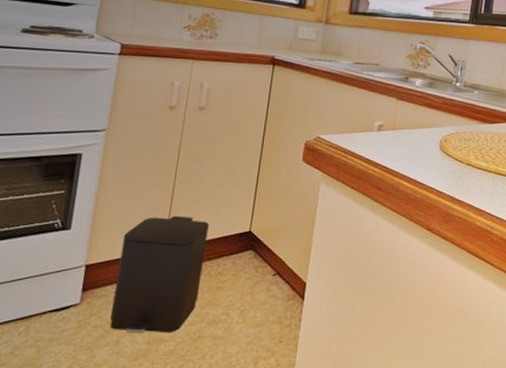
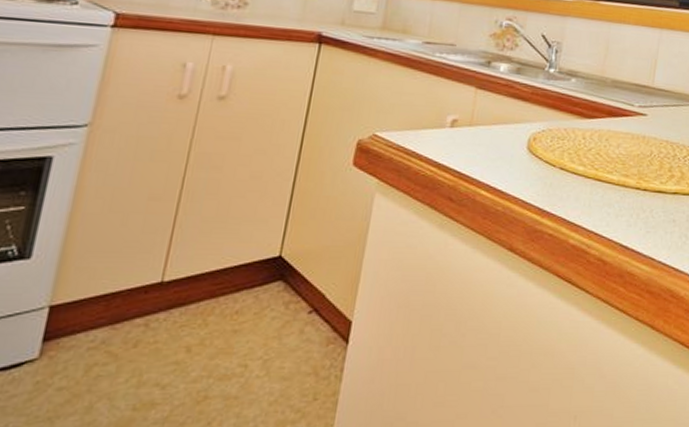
pedal bin: present [110,215,209,333] -> none [80,237,225,396]

